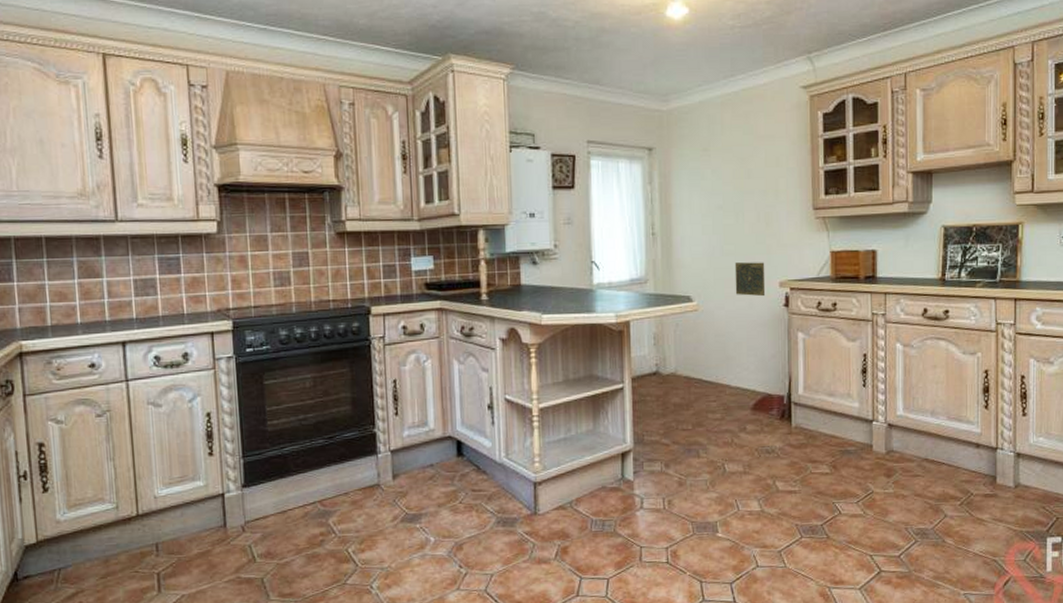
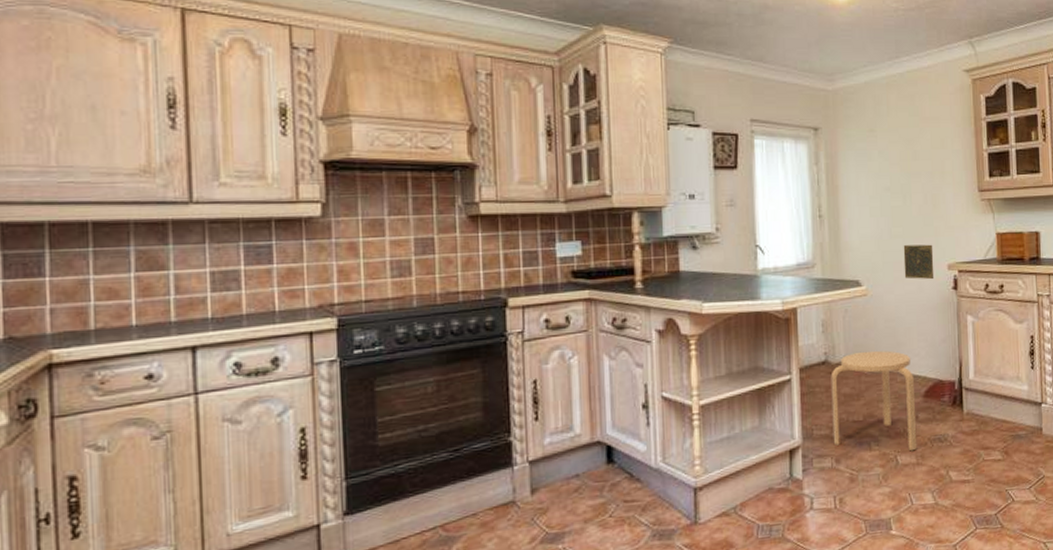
stool: none [661,363,745,461] -> present [831,350,918,451]

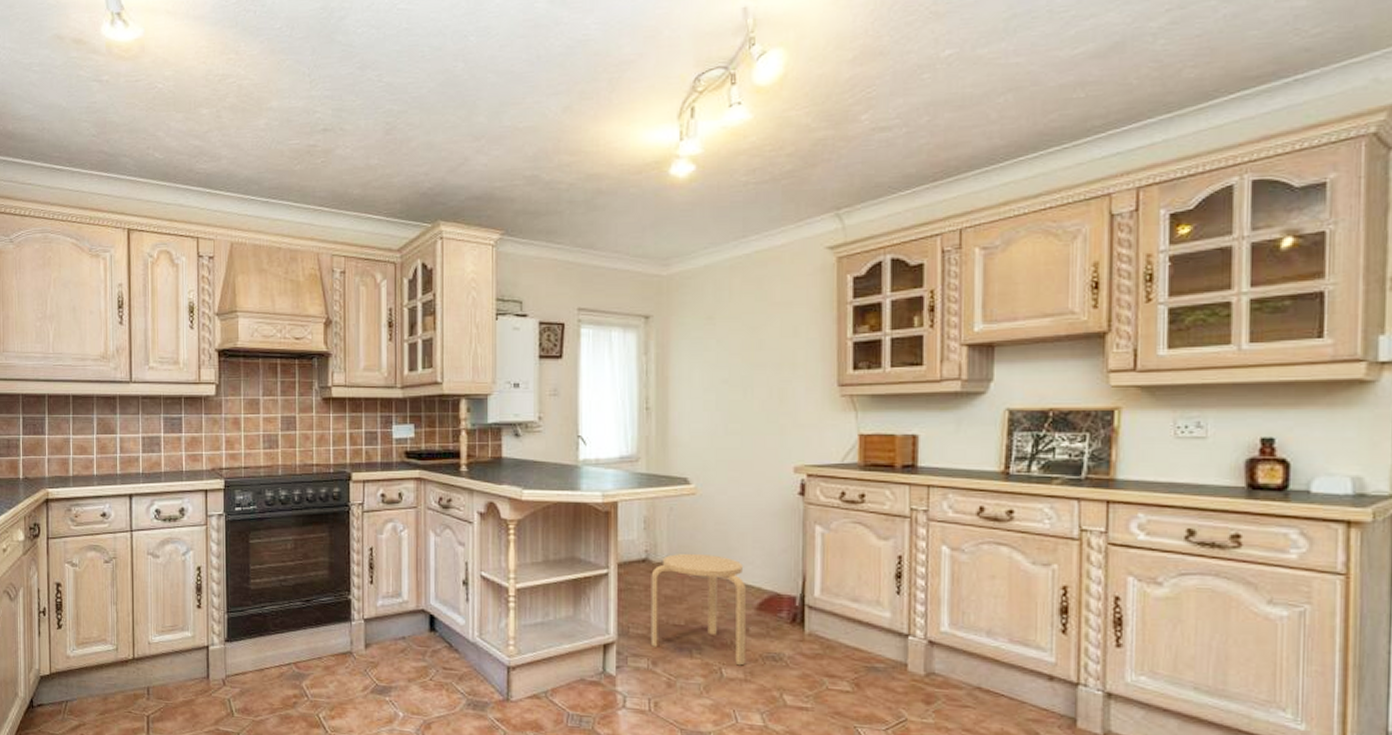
decorative tile: present [903,244,935,280] -> none [740,443,777,483]

